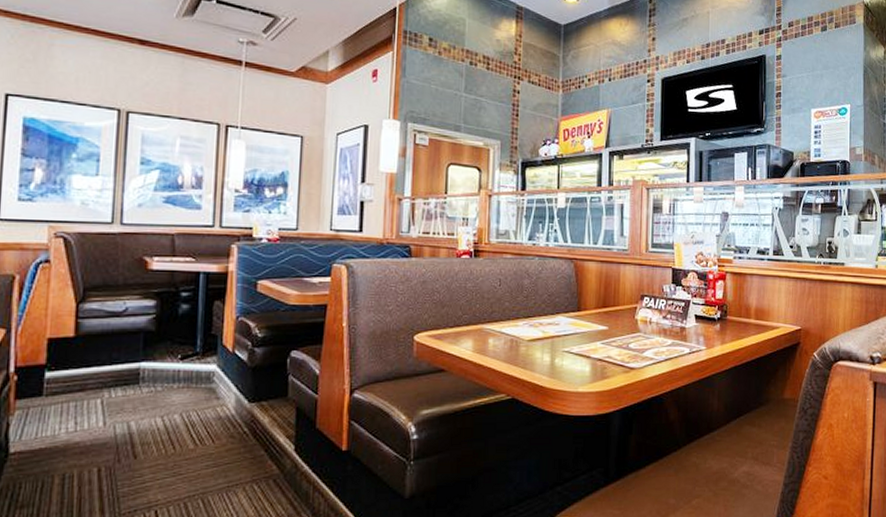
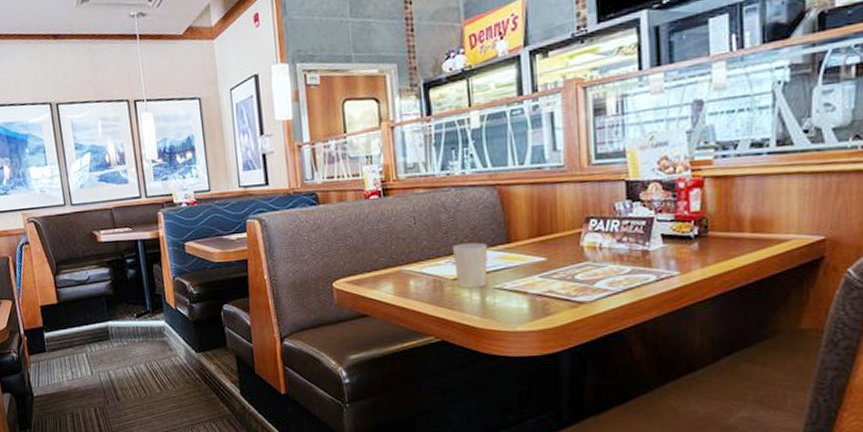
cup: none [530,308,561,349] -> present [451,242,488,288]

